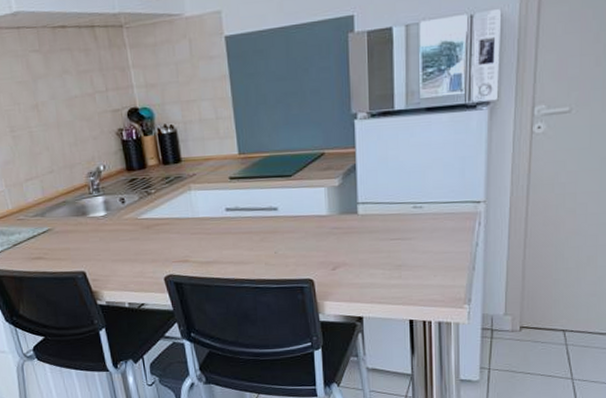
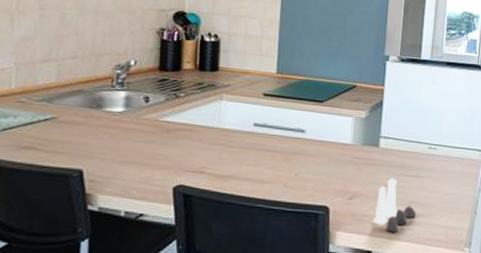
salt and pepper shaker set: none [360,243,406,297] -> present [372,178,416,233]

